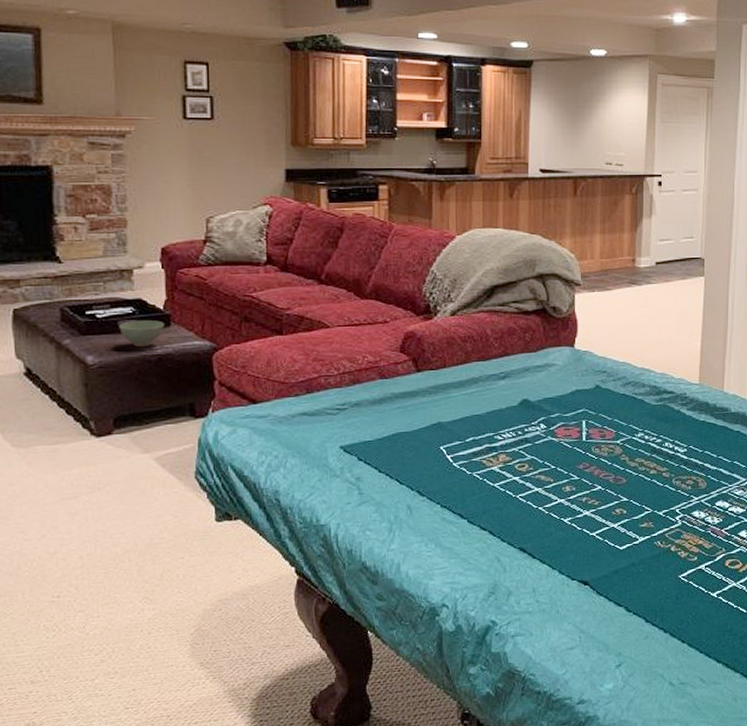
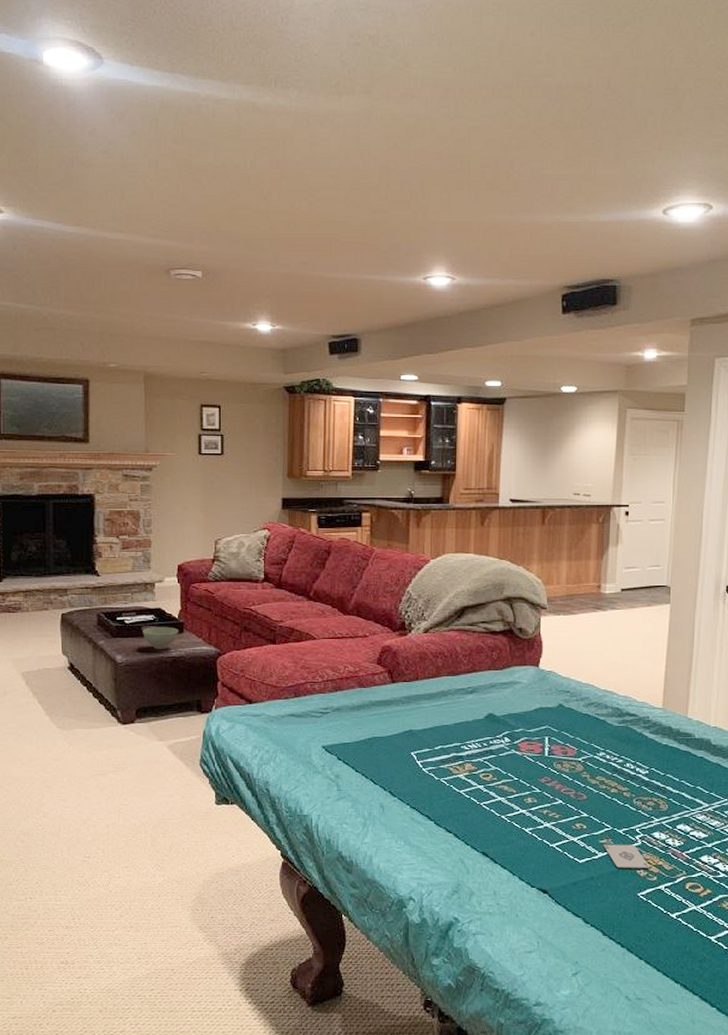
playing card: none [644,525,691,551] -> present [603,844,650,868]

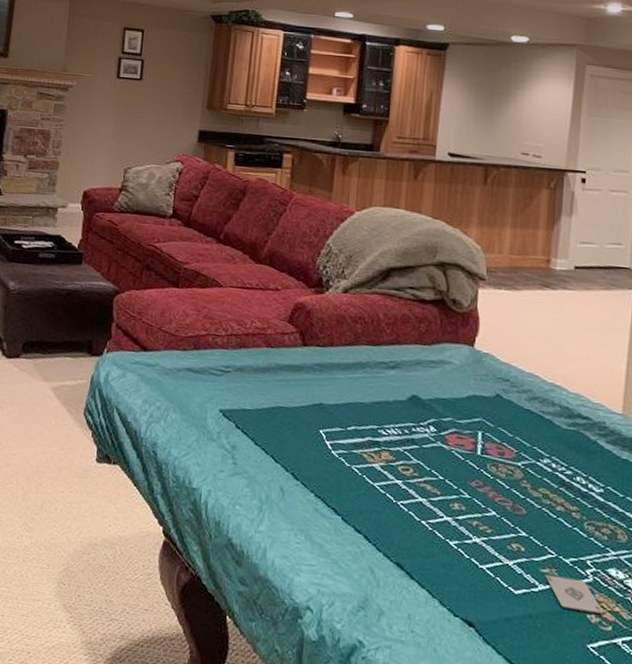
bowl: present [142,627,179,650] -> none [39,254,78,281]

